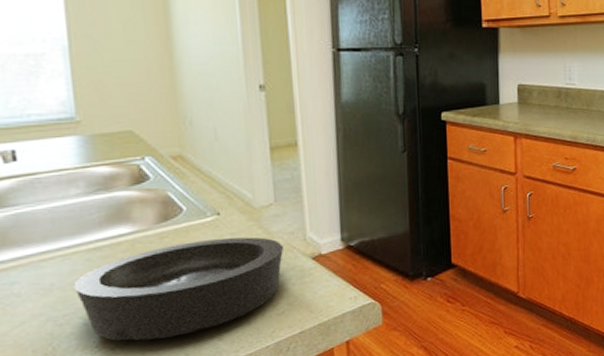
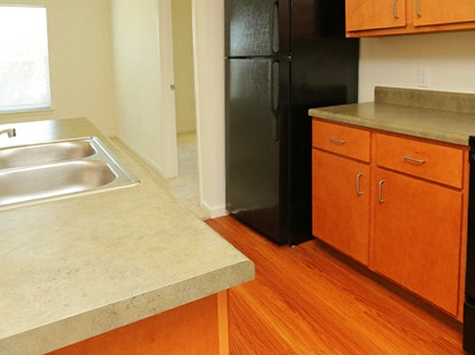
bowl: present [73,237,284,341] -> none [46,200,184,270]

